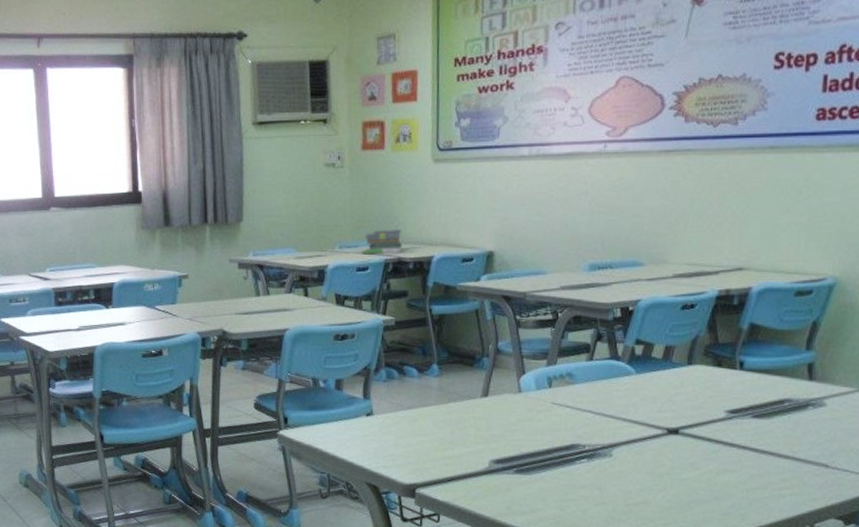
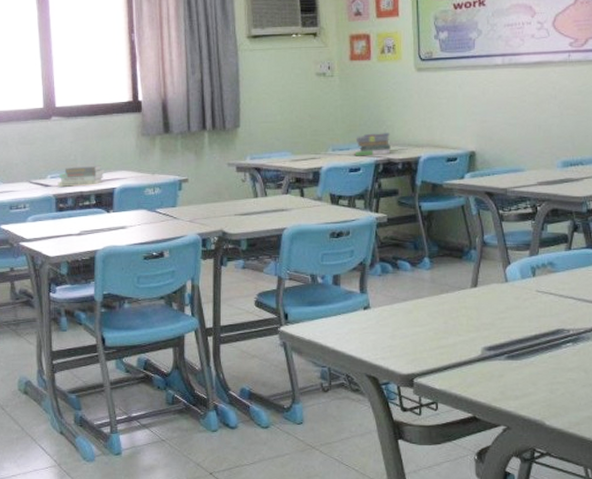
books: none [57,259,104,281] -> present [58,165,105,187]

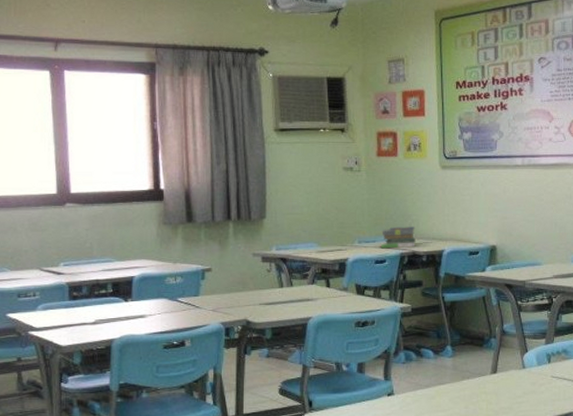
books: present [58,165,105,187] -> none [71,253,123,275]

